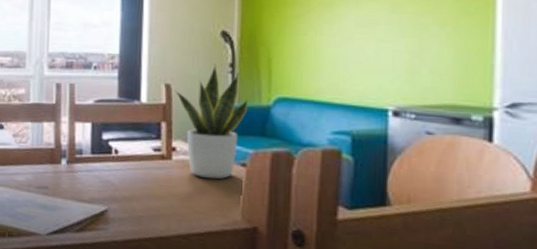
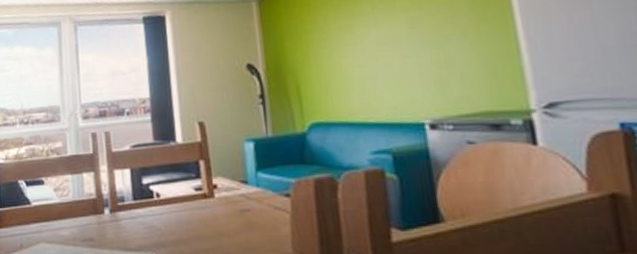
potted plant: present [174,63,248,180] -> none [208,96,284,214]

